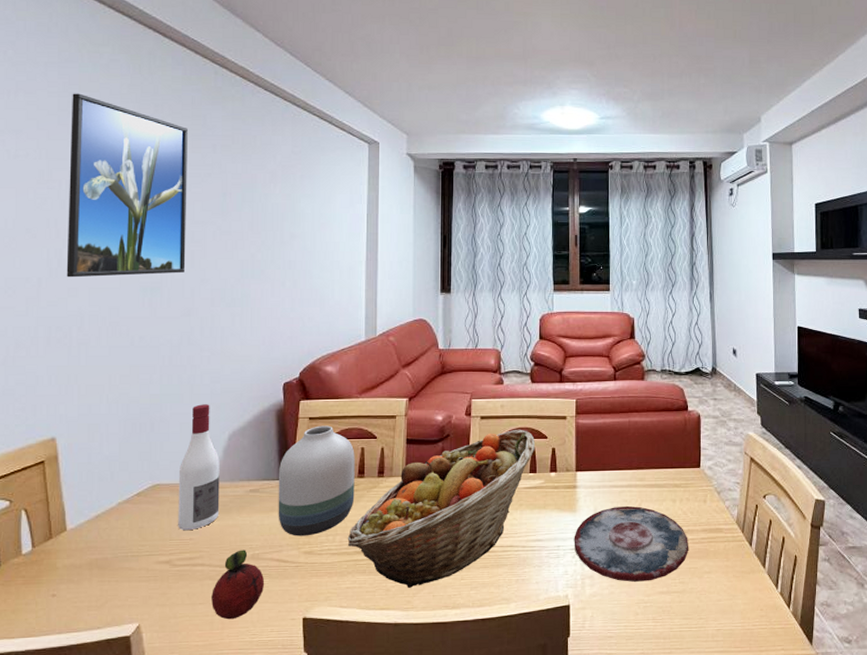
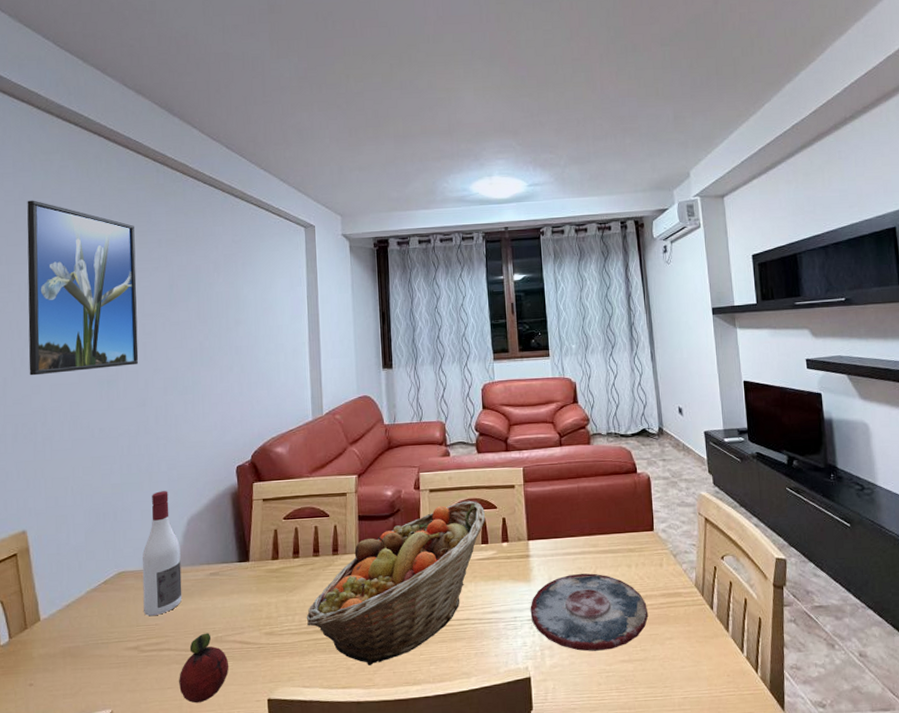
vase: present [278,425,355,536] -> none [236,506,311,618]

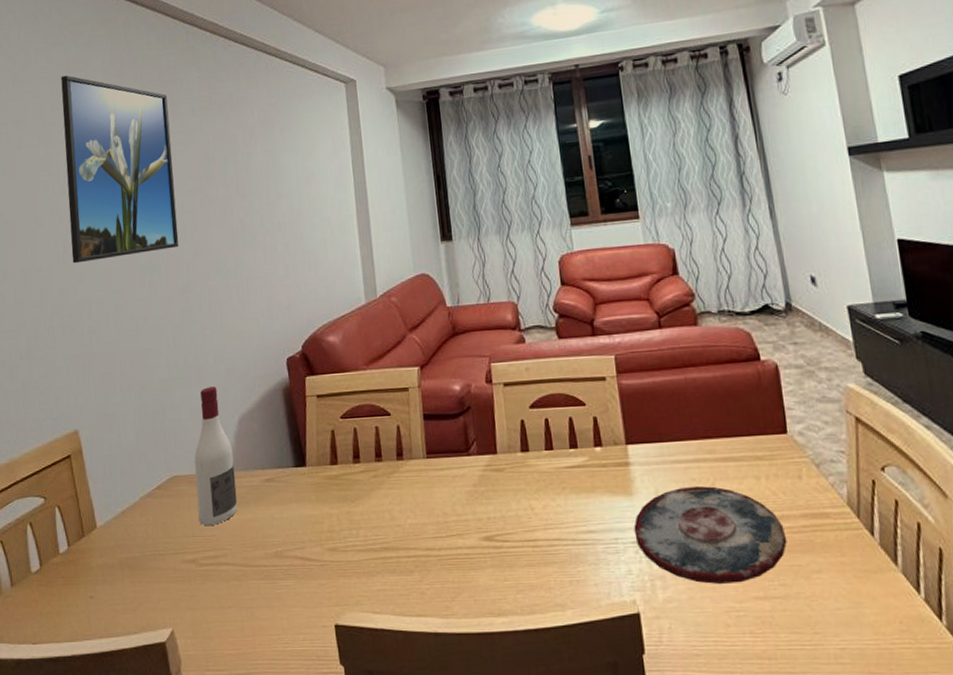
fruit: present [179,633,229,703] -> none [239,546,292,626]
fruit basket: present [306,500,485,665] -> none [371,395,572,591]

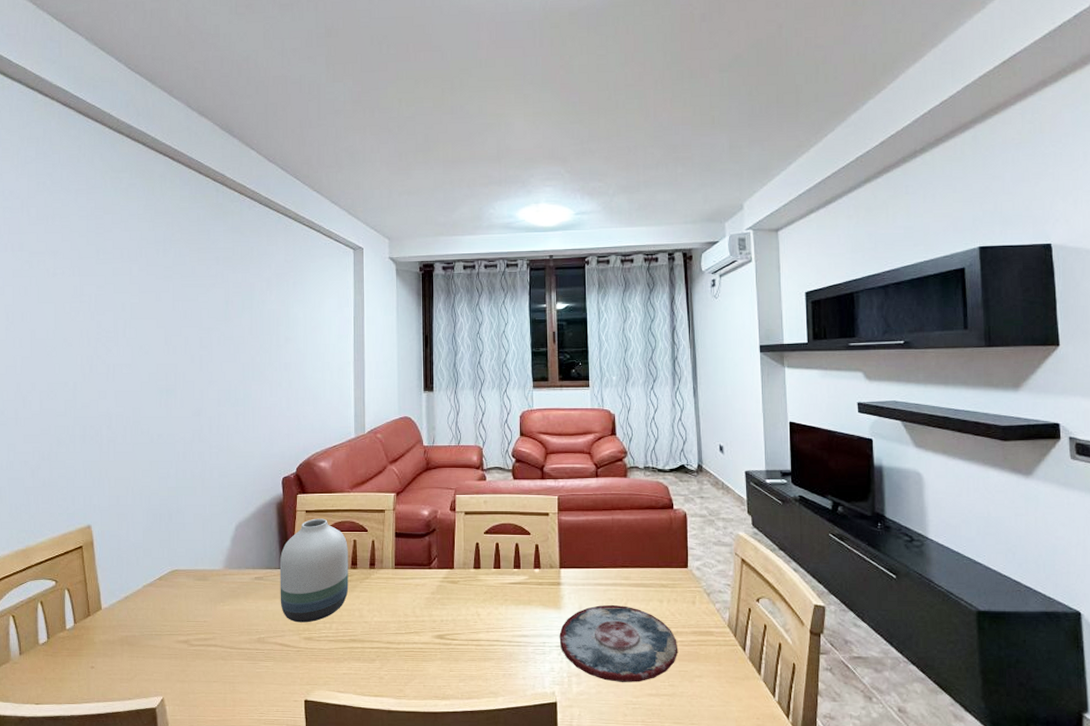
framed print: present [61,75,179,264] -> none [96,216,195,382]
wine bottle: present [194,386,238,526] -> none [193,497,229,614]
vase: none [292,403,375,531] -> present [279,518,349,623]

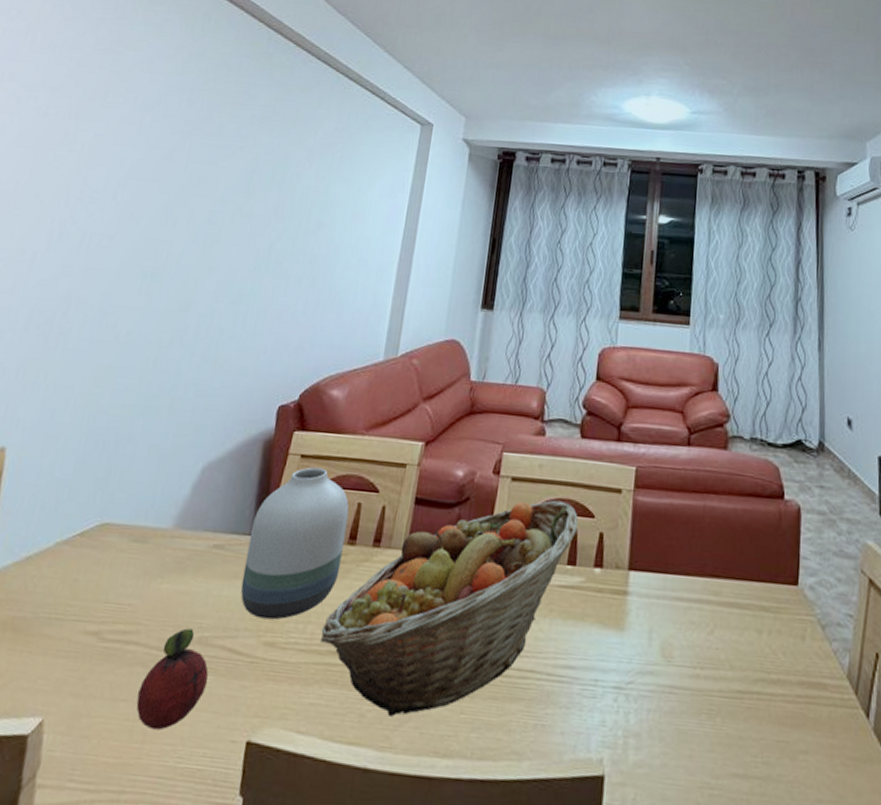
fruit: none [224,633,270,698] -> present [136,628,209,731]
fruit basket: none [343,525,518,677] -> present [321,500,578,717]
plate: present [559,604,678,682] -> none [617,630,779,754]

